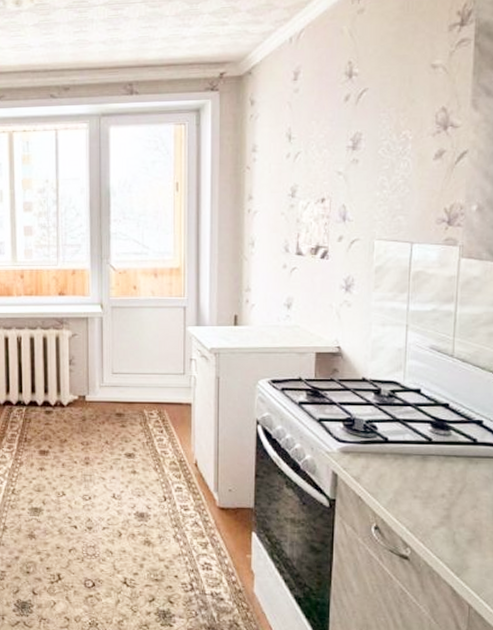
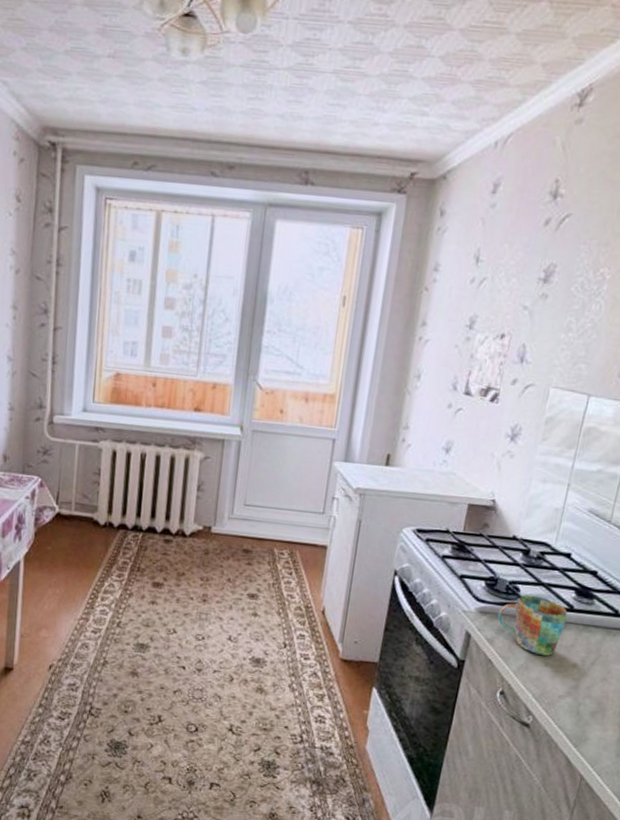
mug: none [360,431,427,488] -> present [498,594,568,656]

